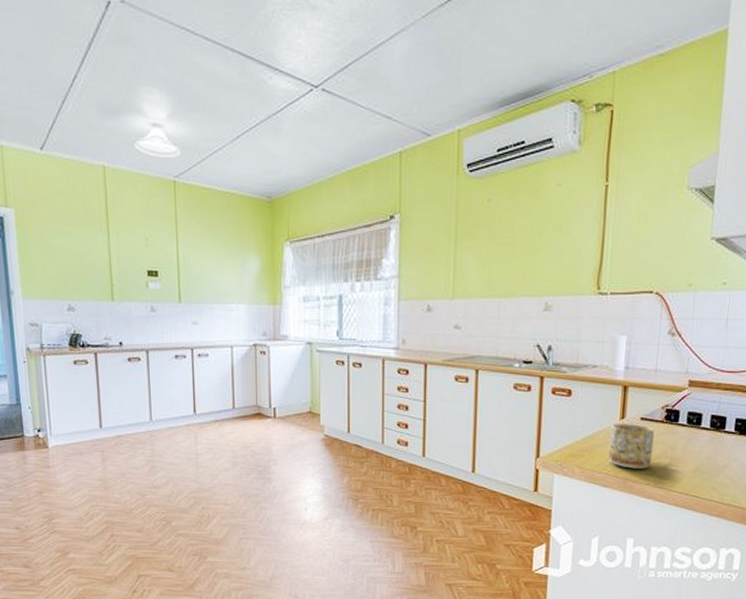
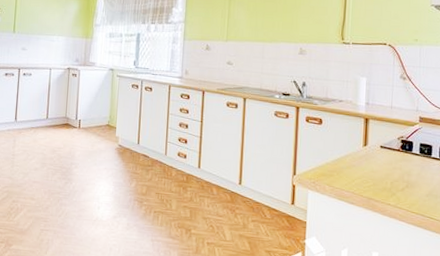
mug: present [608,424,655,469] -> none [354,150,393,190]

